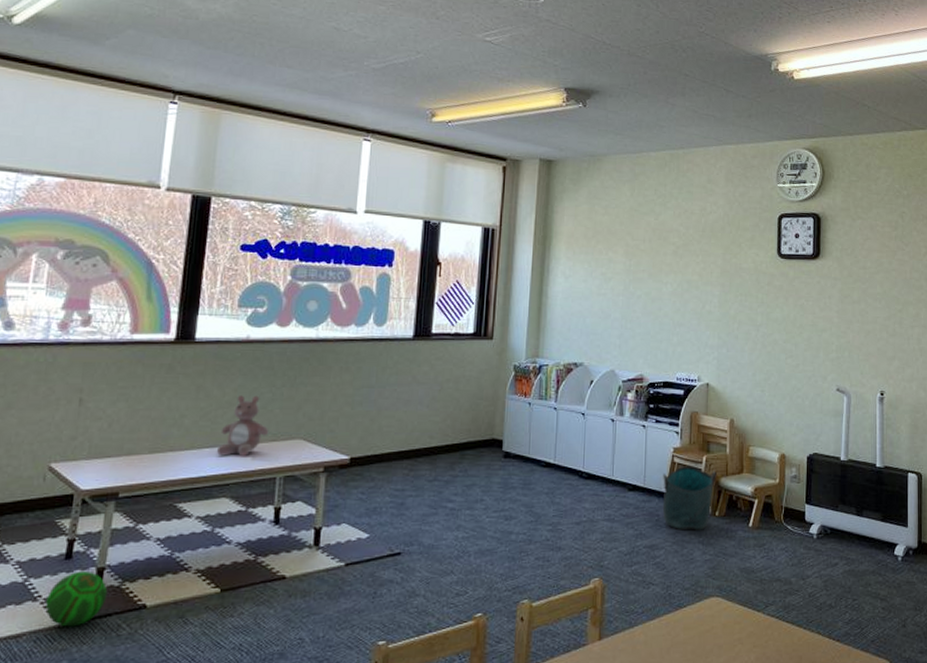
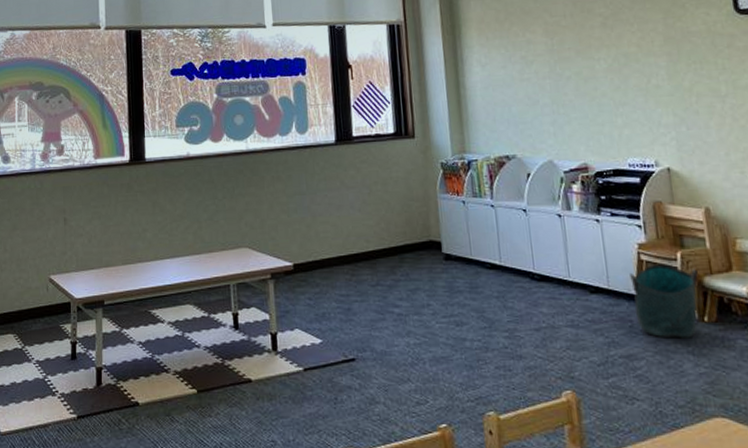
ball: present [45,570,108,627] -> none [62,370,107,420]
stuffed animal: present [216,395,269,456] -> none [176,208,218,266]

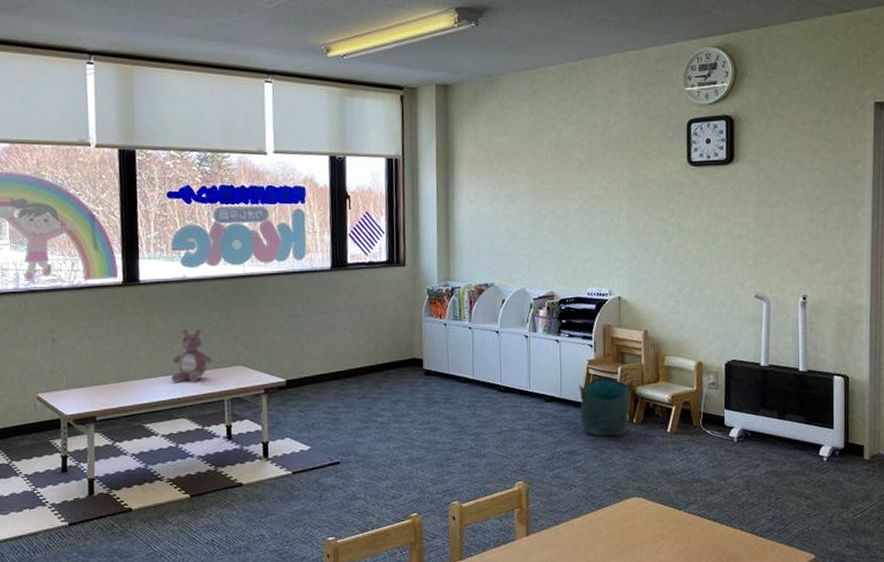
stuffed animal: none [176,208,218,266] -> present [170,328,213,383]

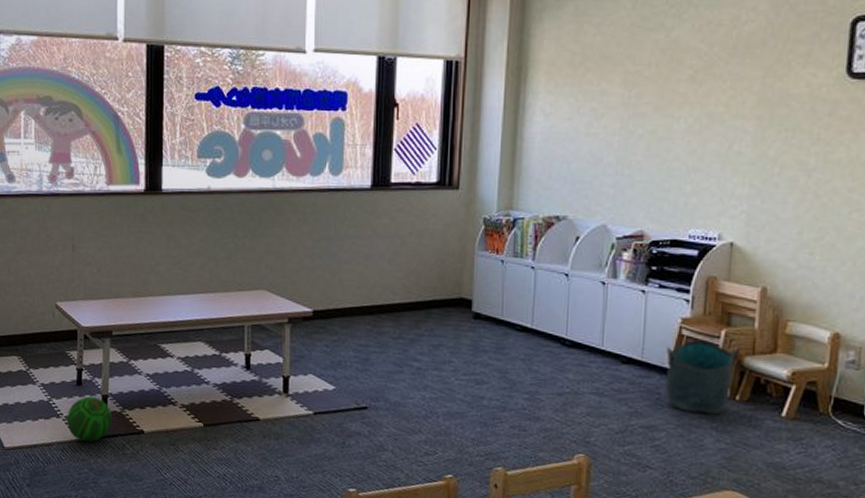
ball: none [53,481,100,526] -> present [67,396,112,442]
stuffed animal: present [170,328,213,383] -> none [189,245,235,304]

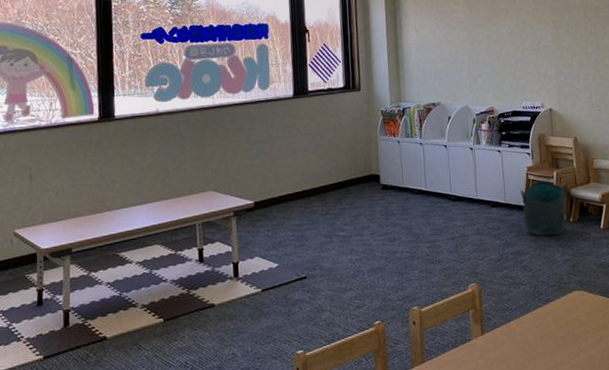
ball: present [67,396,112,442] -> none [28,313,75,360]

